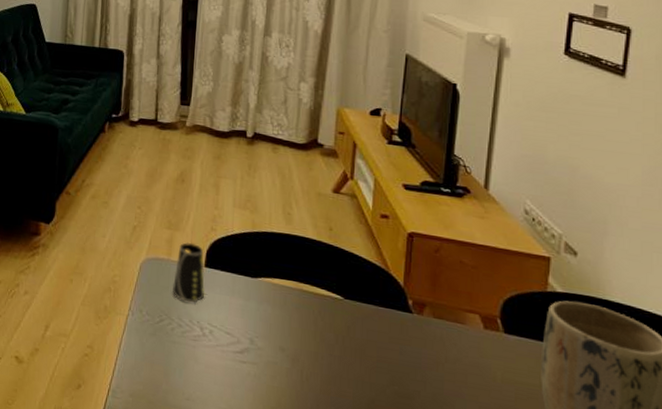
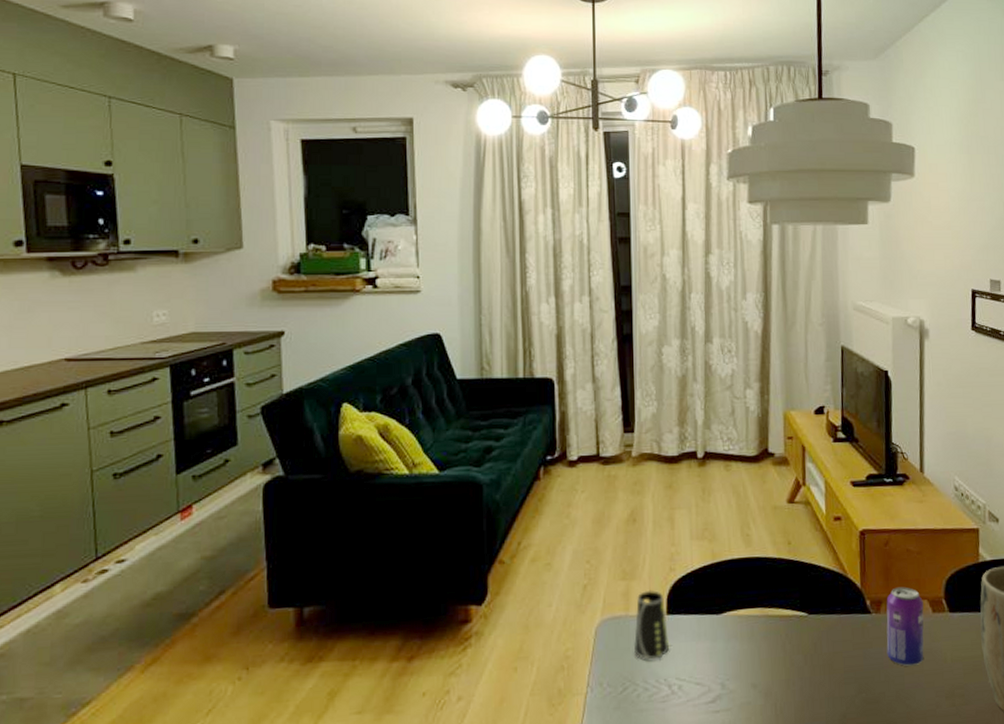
beverage can: none [426,295,474,375] -> present [886,586,924,667]

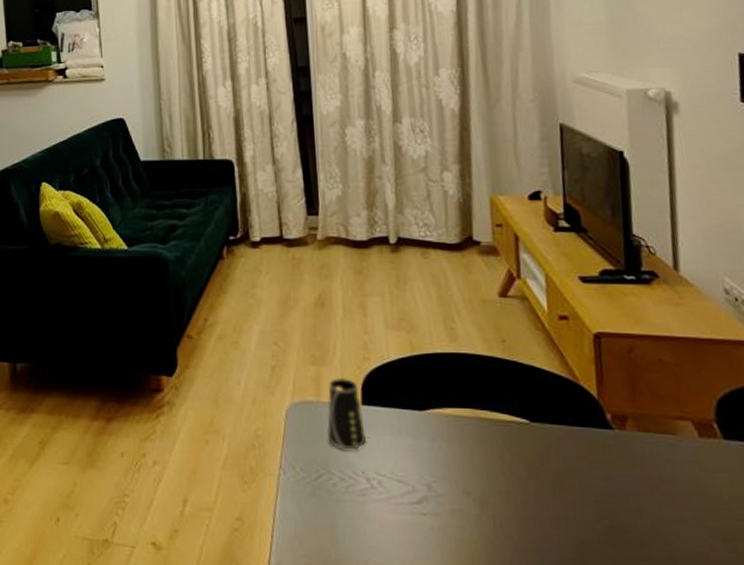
beverage can: present [886,586,924,667] -> none [633,402,690,498]

